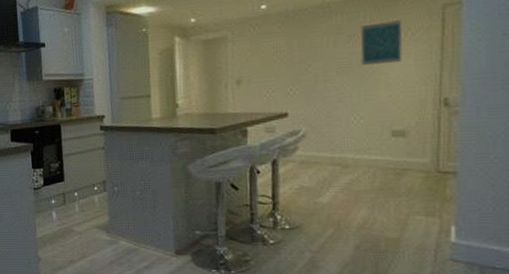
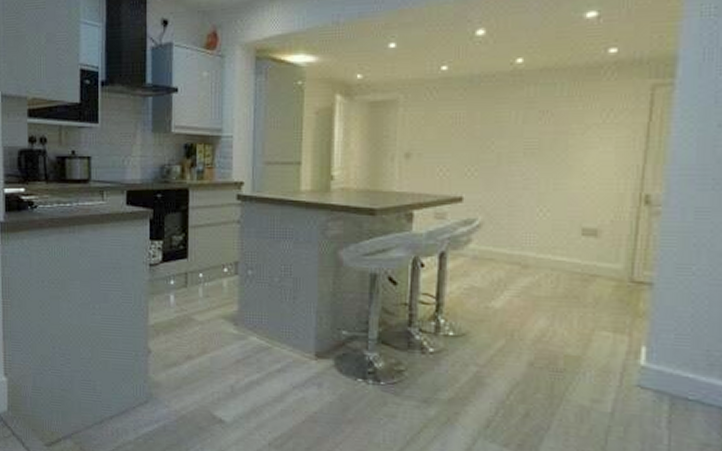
wall art: present [360,20,403,65] -> none [553,98,604,149]

